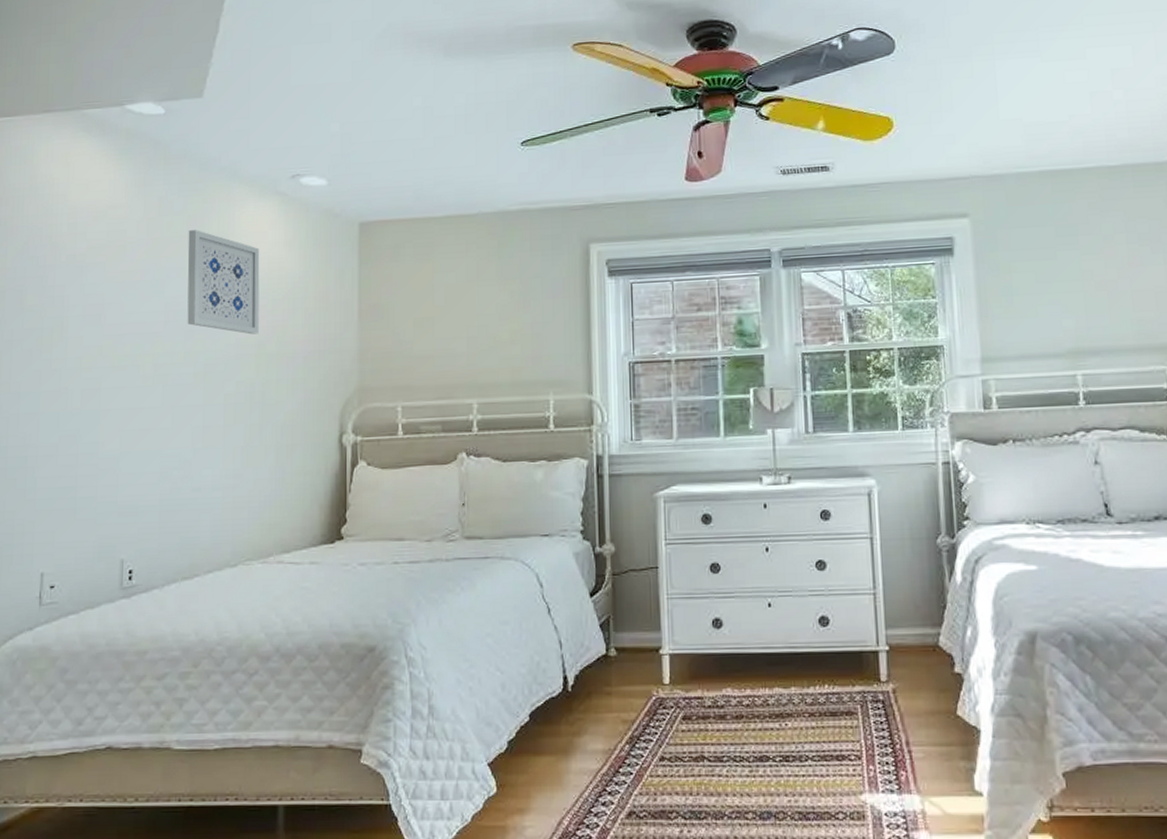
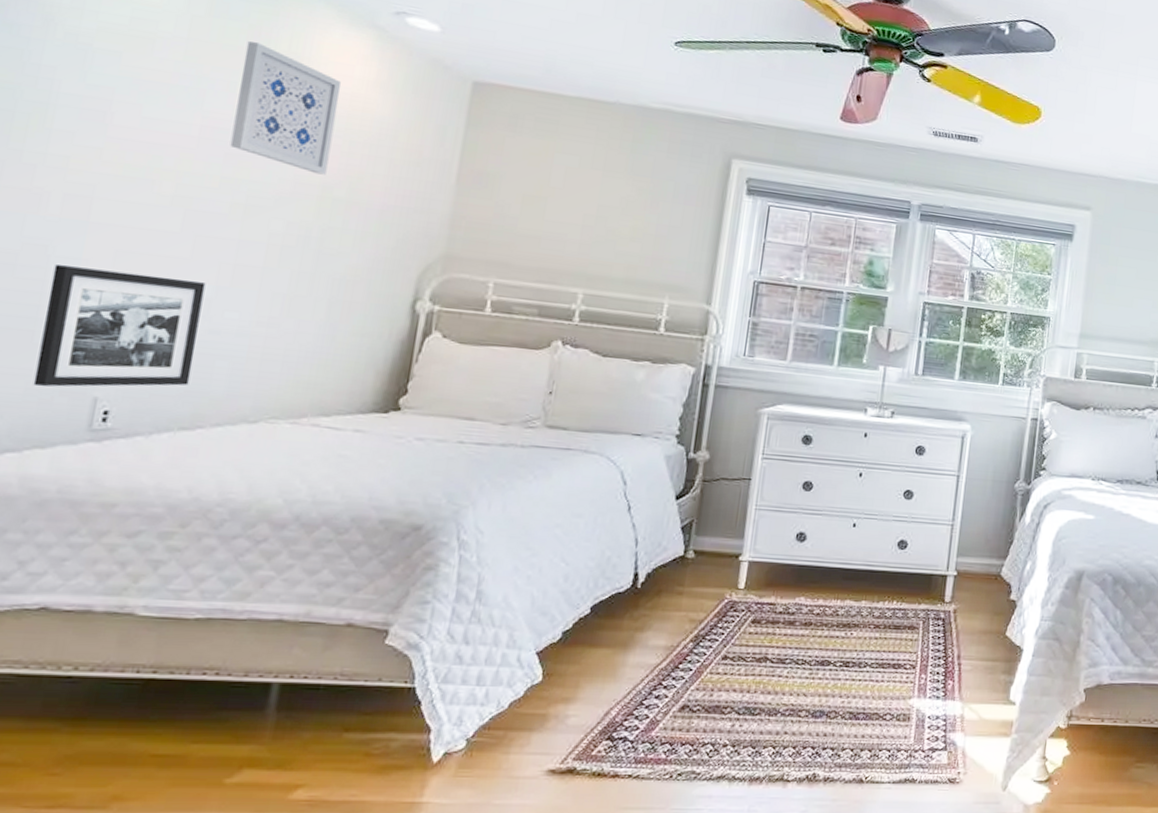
picture frame: none [80,447,185,556] -> present [33,265,206,387]

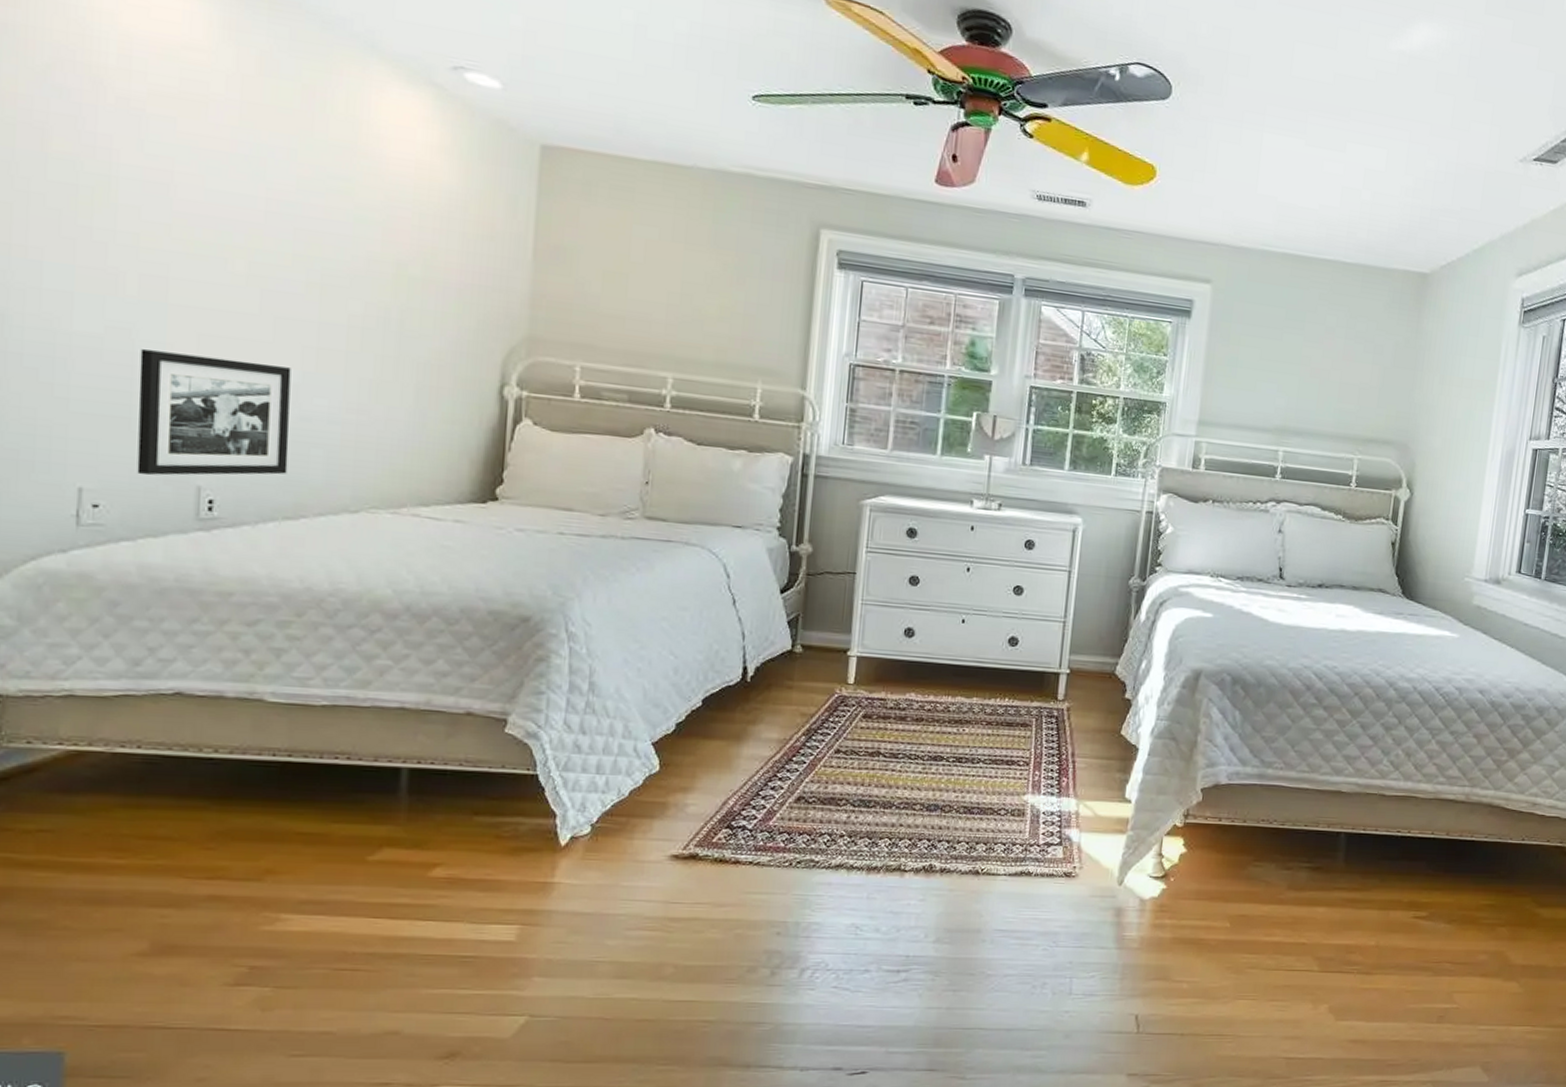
wall art: present [229,41,342,175] -> none [298,103,405,251]

